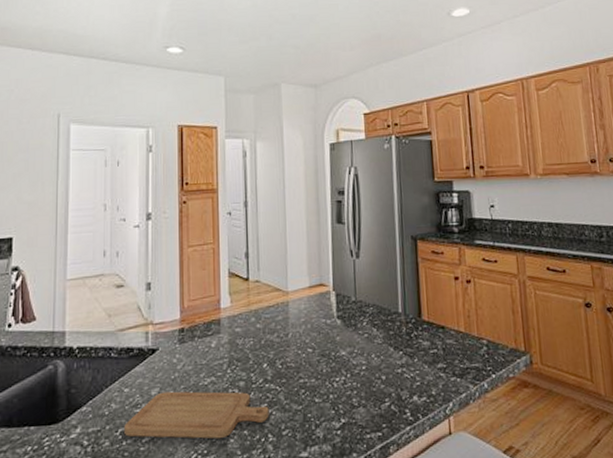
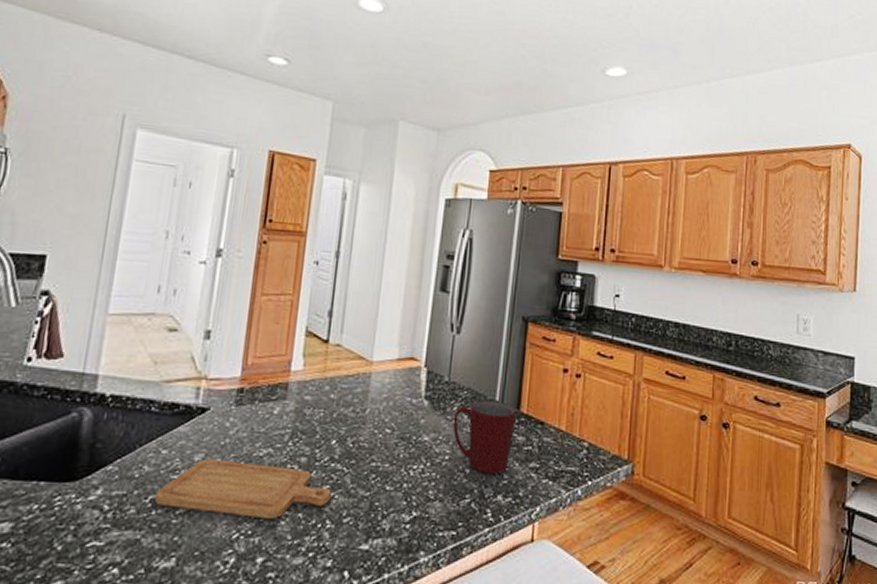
mug: none [364,313,419,378] -> present [453,400,516,474]

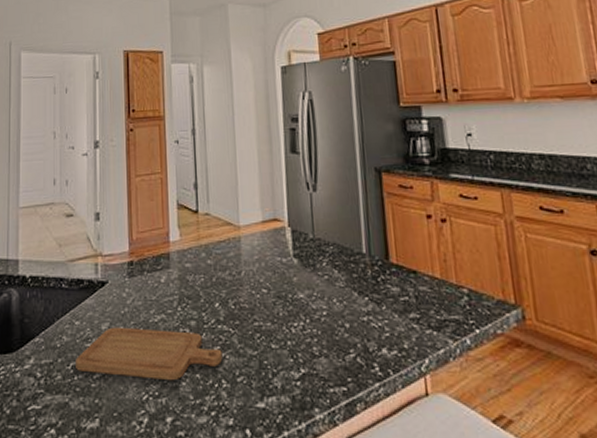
mug: present [453,400,516,474] -> none [324,253,388,327]

